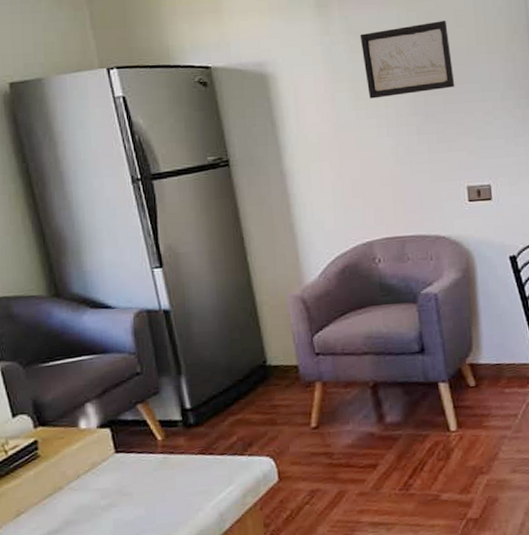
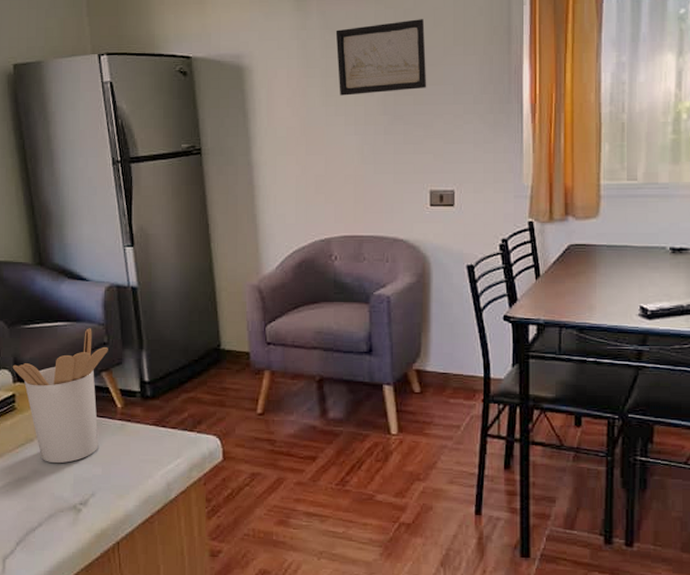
utensil holder: none [31,359,143,511] -> present [12,328,108,464]

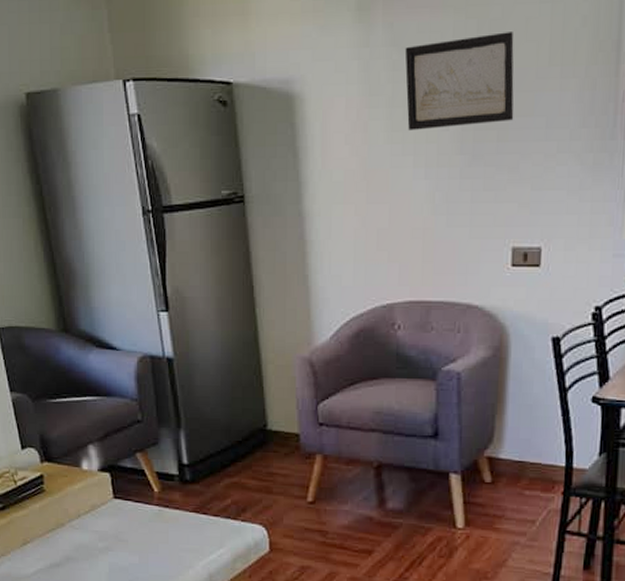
utensil holder: present [12,328,108,464] -> none [39,404,143,551]

